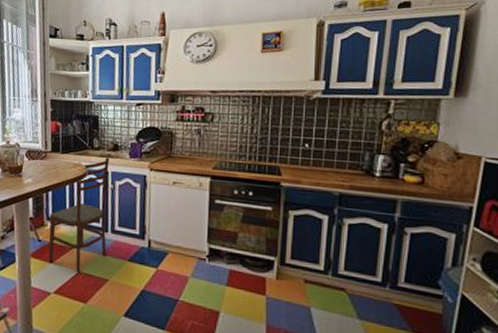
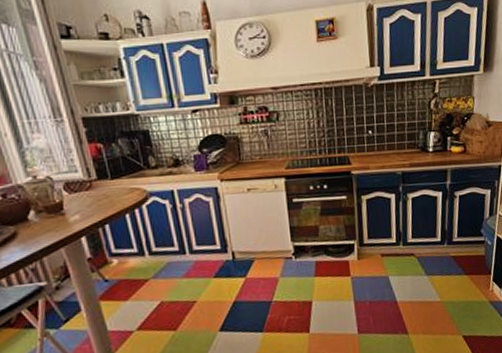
dining chair: present [48,158,110,273] -> none [112,175,189,303]

